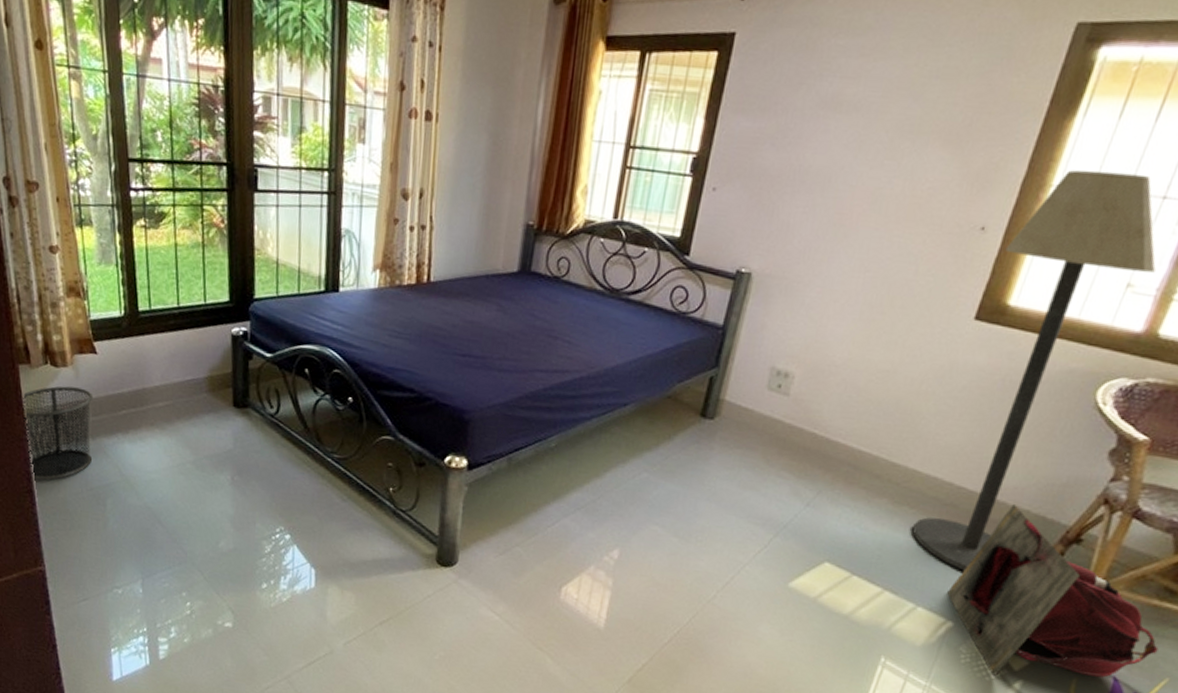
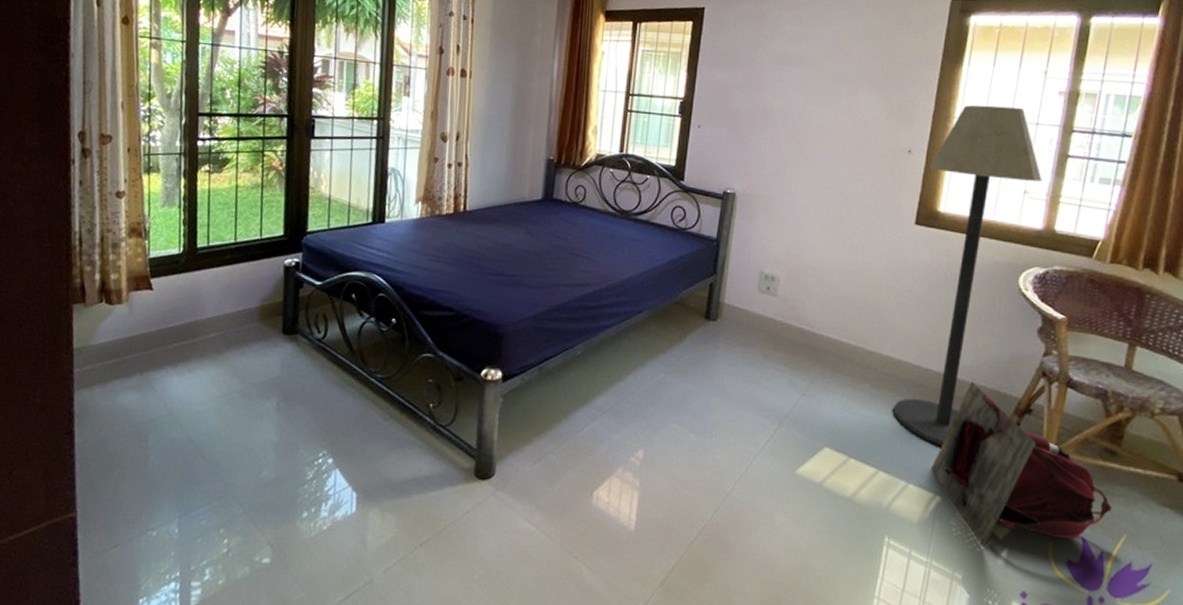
waste bin: present [22,386,94,480] -> none [72,323,146,420]

